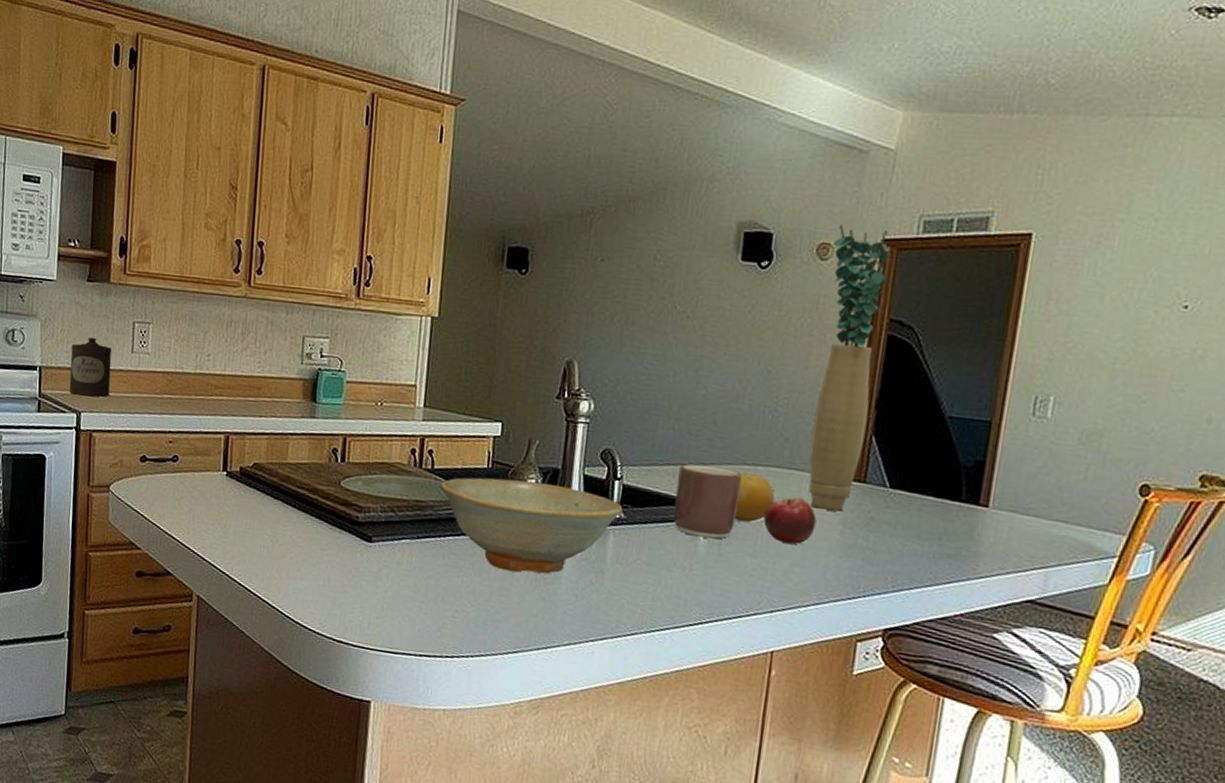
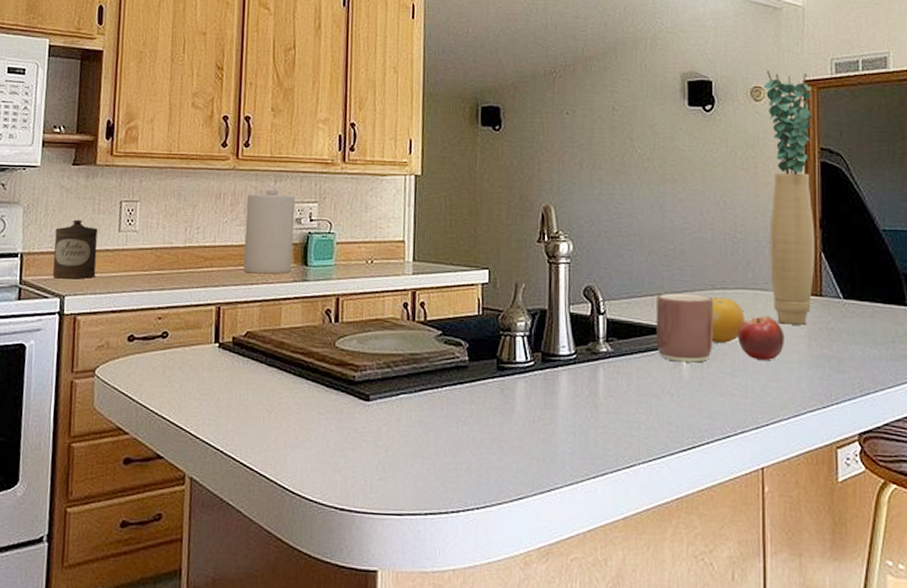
paper towel holder: none [251,321,306,409] -> present [242,189,296,274]
dish: present [440,477,623,574] -> none [434,323,609,416]

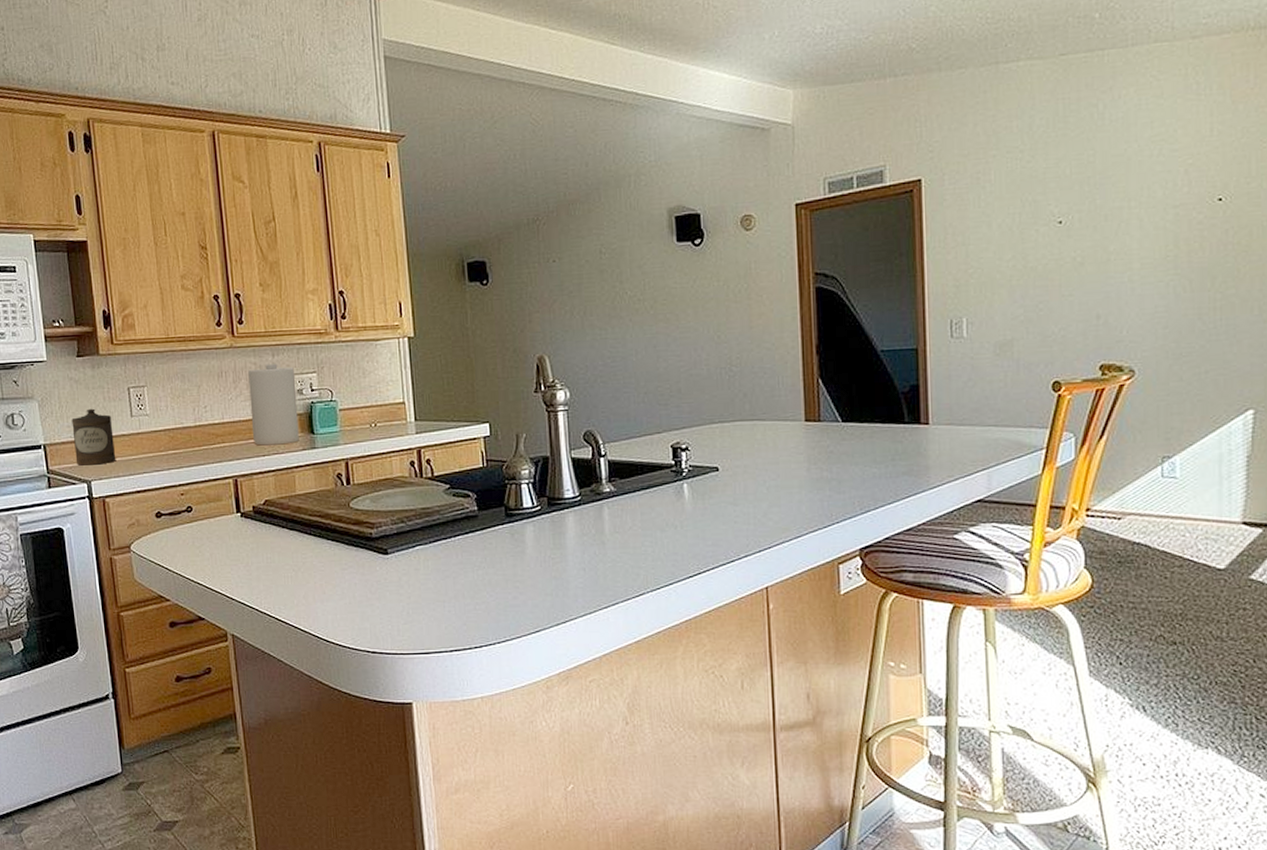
mug: present [656,293,714,363] -> none [656,429,714,496]
fruit: present [711,297,745,343] -> none [711,431,745,474]
fruit: present [738,316,784,360] -> none [737,445,784,487]
vase: present [763,70,815,325] -> none [753,196,813,452]

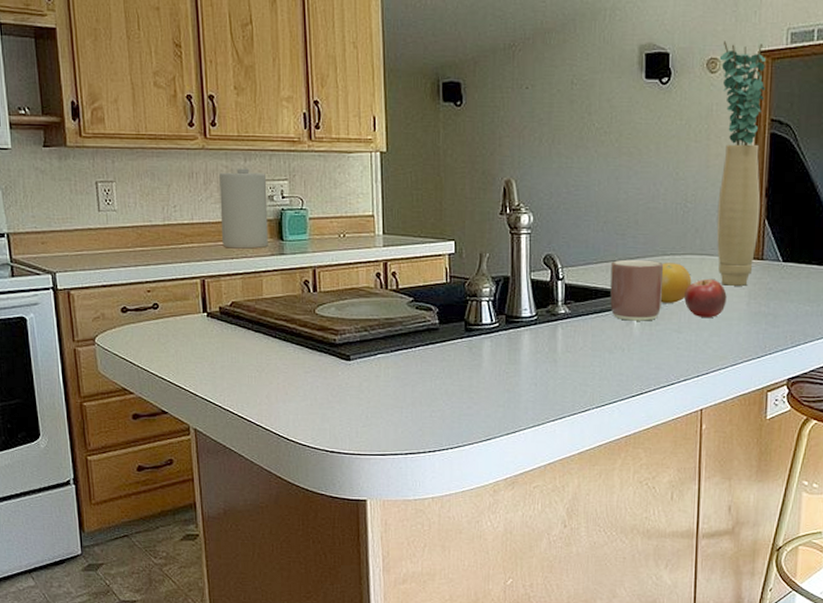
canister: present [71,408,116,466] -> none [37,200,82,257]
mug: none [656,429,714,496] -> present [610,259,664,321]
fruit: none [711,431,745,474] -> present [660,263,692,303]
fruit: none [737,445,784,487] -> present [684,278,727,317]
vase: none [753,196,813,452] -> present [716,41,766,286]

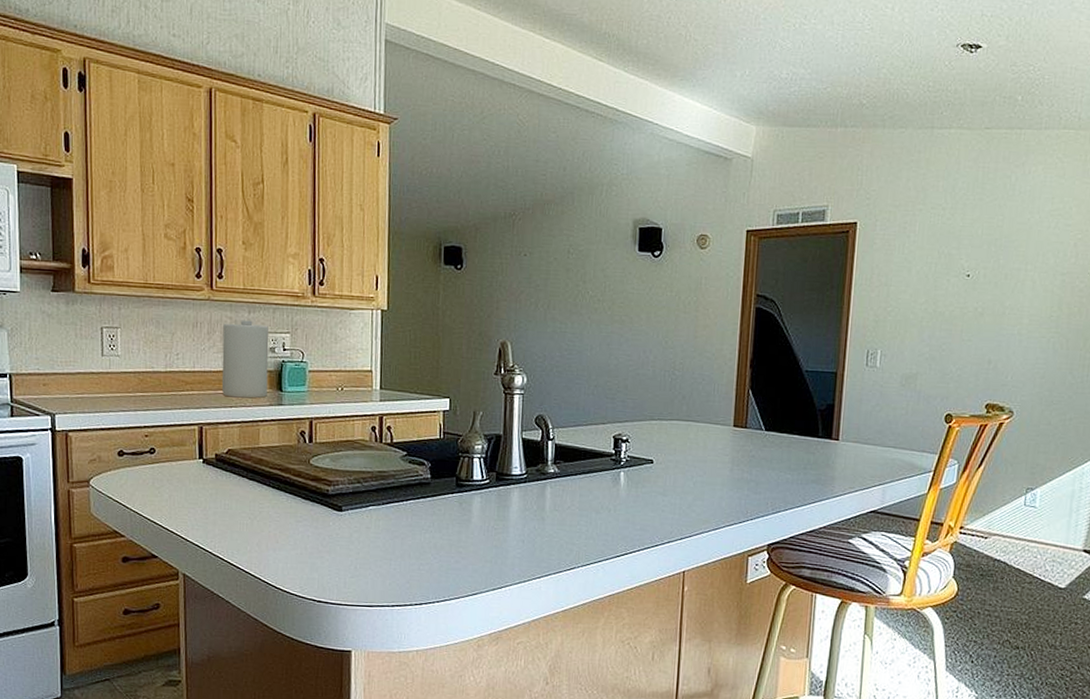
mug: present [610,259,664,321] -> none [598,422,652,483]
fruit: present [660,263,692,303] -> none [646,427,678,467]
fruit: present [684,278,727,317] -> none [670,444,711,482]
vase: present [716,41,766,286] -> none [702,219,753,453]

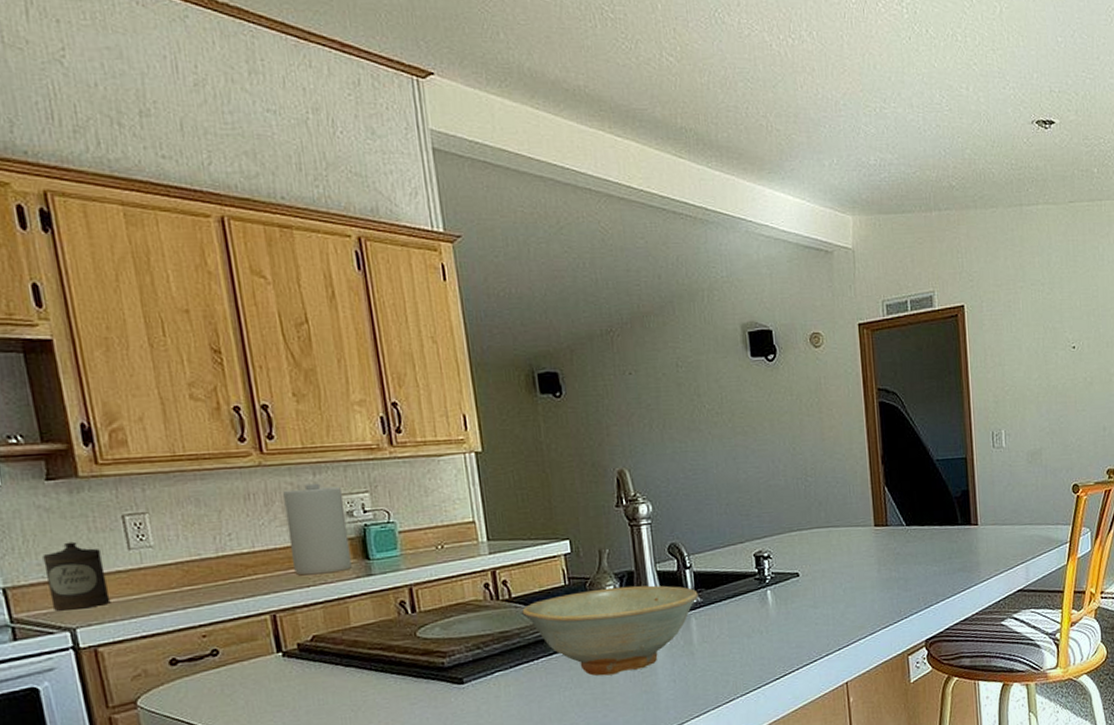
canister: none [40,343,83,399] -> present [42,541,111,611]
dish: none [400,446,556,526] -> present [522,585,698,676]

